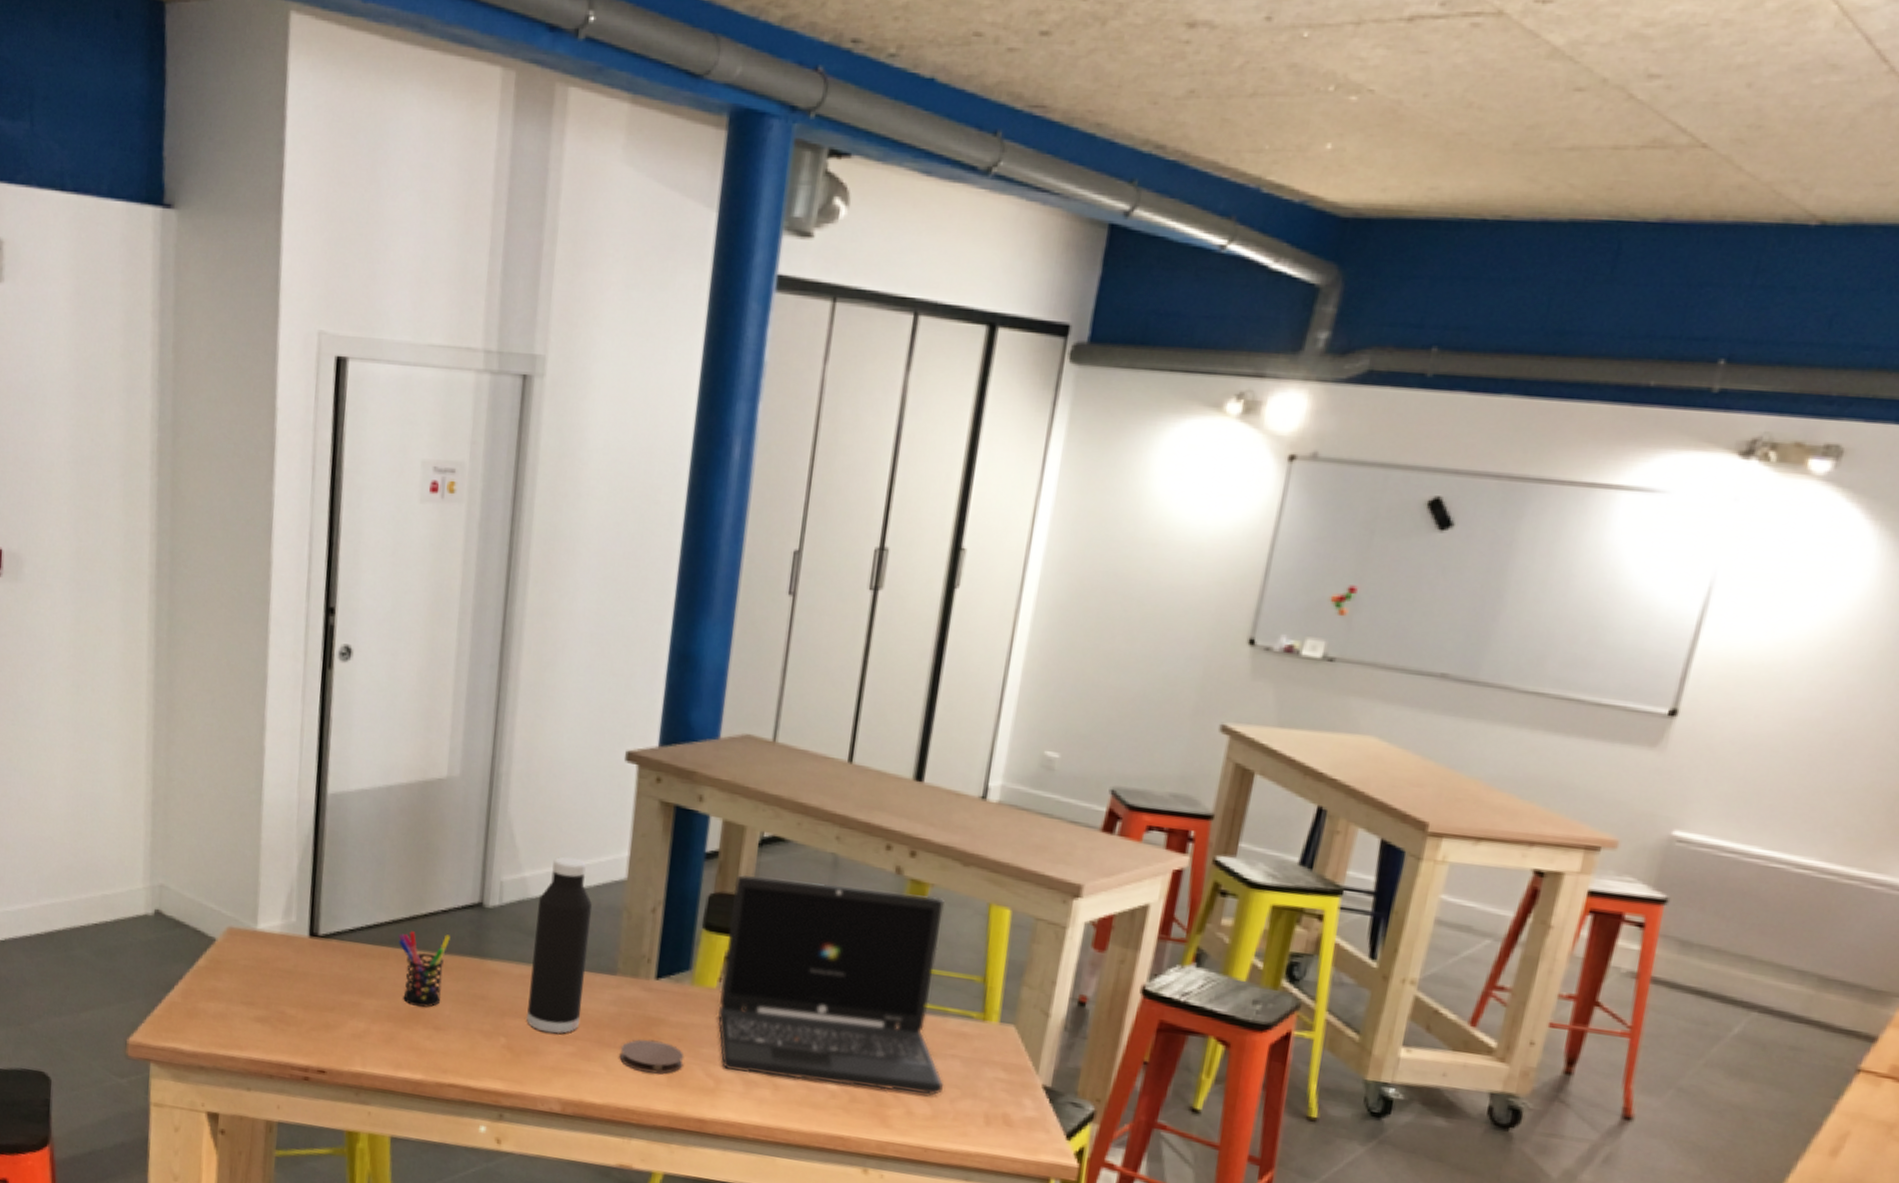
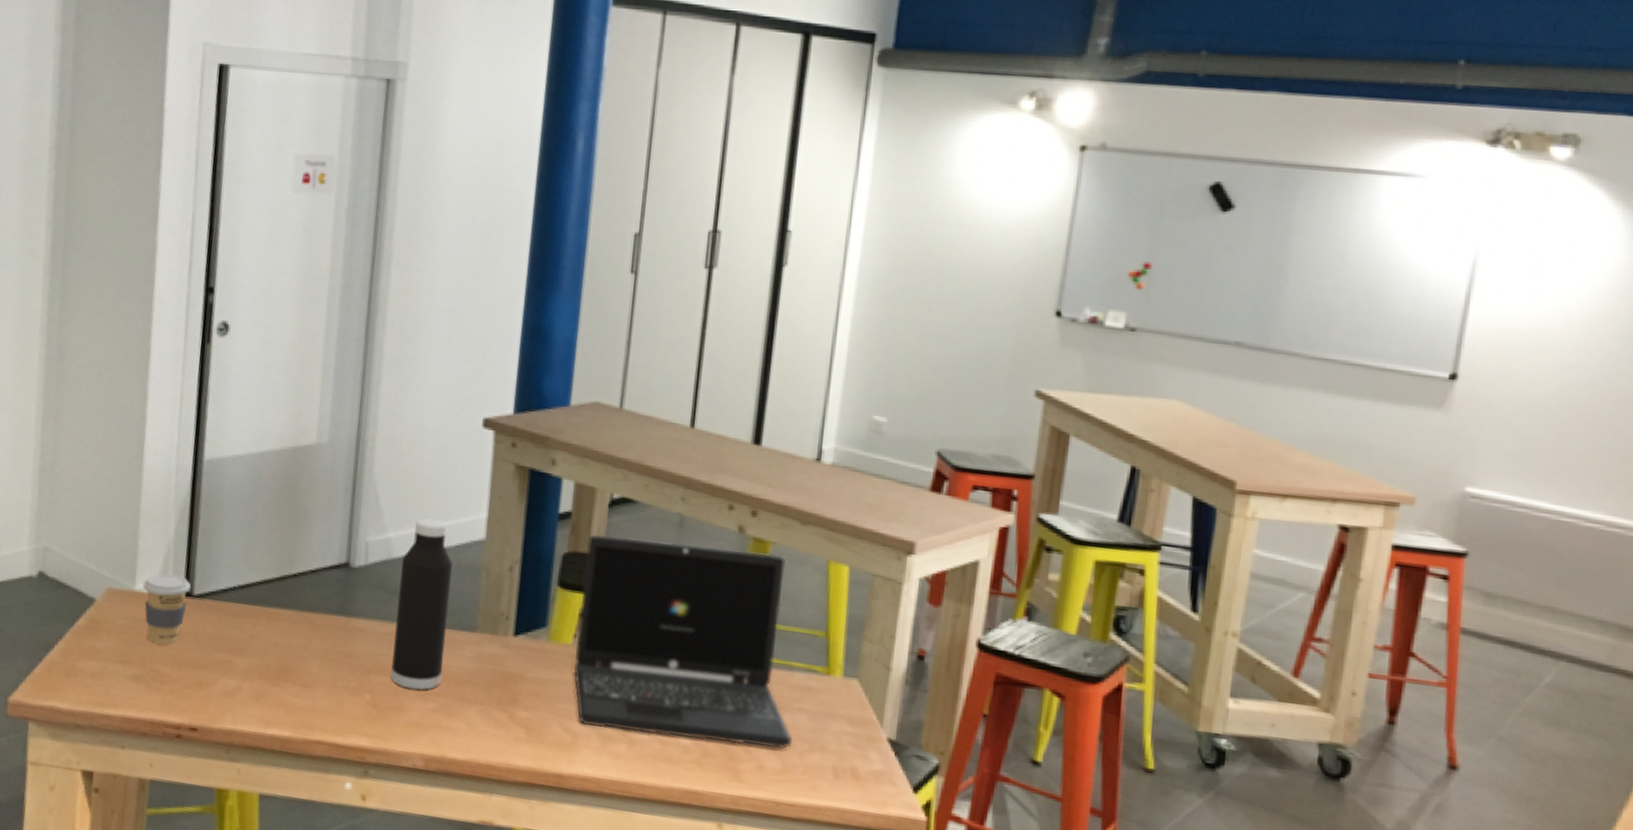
coffee cup: none [265,912,316,987] -> present [142,573,191,646]
pen holder: present [398,931,450,1007] -> none [269,590,318,665]
coaster: present [619,1039,684,1074] -> none [480,695,542,730]

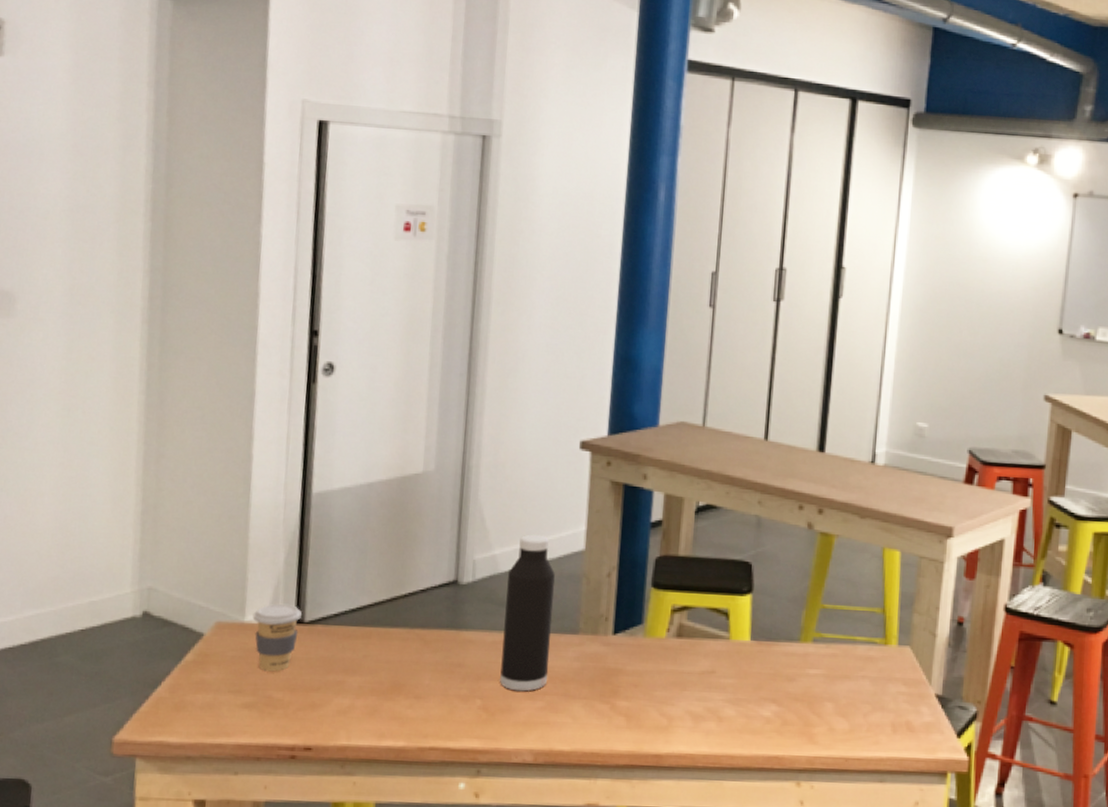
laptop: present [574,534,792,750] -> none [668,538,857,713]

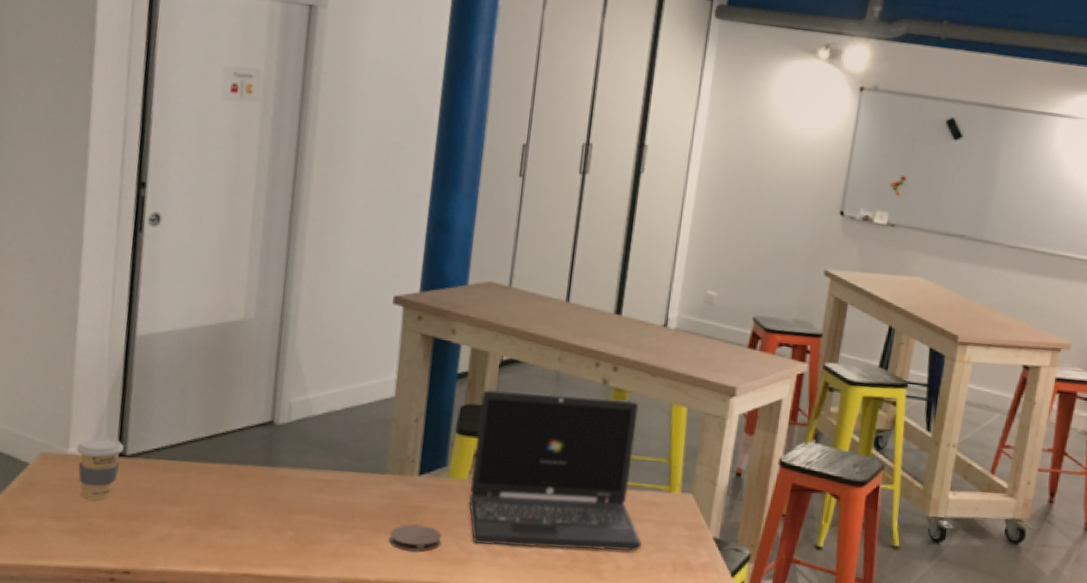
water bottle: present [500,534,556,692] -> none [311,380,367,525]
coaster: none [584,688,641,718] -> present [389,524,442,552]
laptop: none [668,538,857,713] -> present [469,389,642,552]

